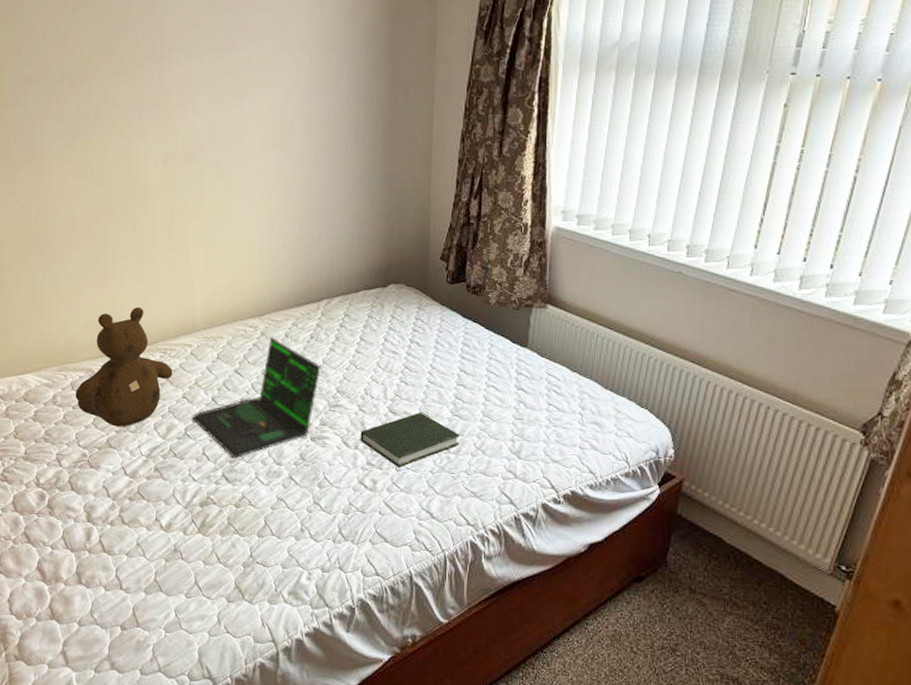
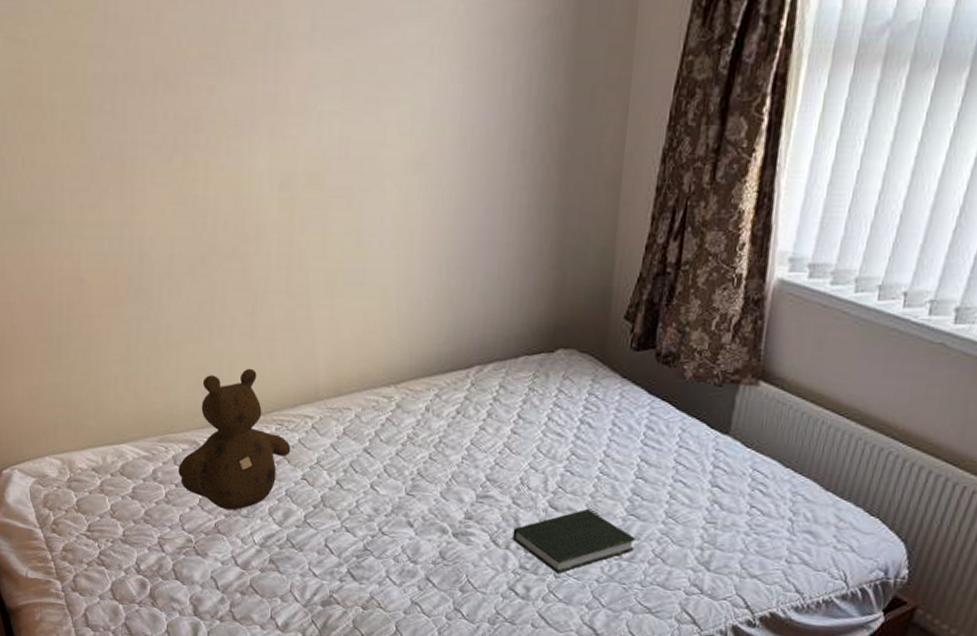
laptop: present [192,337,332,458] -> none [313,410,480,553]

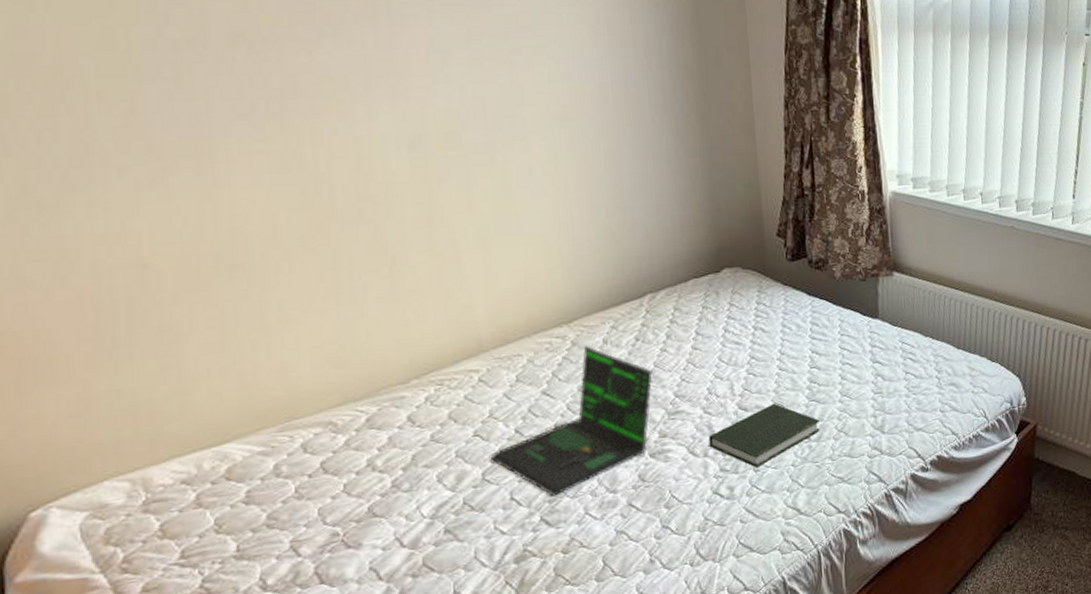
teddy bear: present [178,368,291,511] -> none [310,332,457,490]
laptop: none [313,410,480,553] -> present [490,346,671,497]

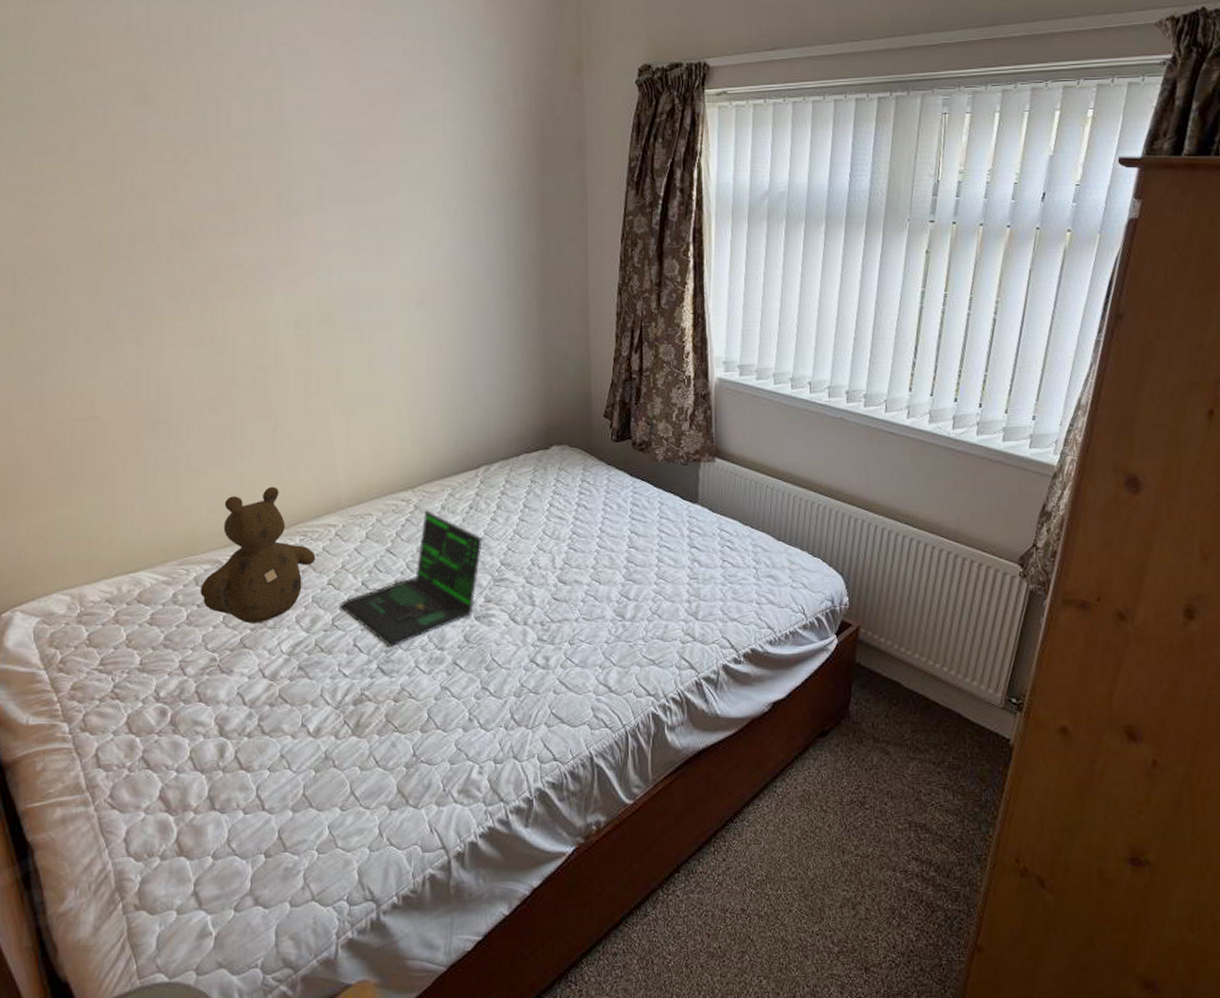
teddy bear: none [310,332,457,490] -> present [200,486,316,624]
book: present [708,403,820,468] -> none [529,579,634,641]

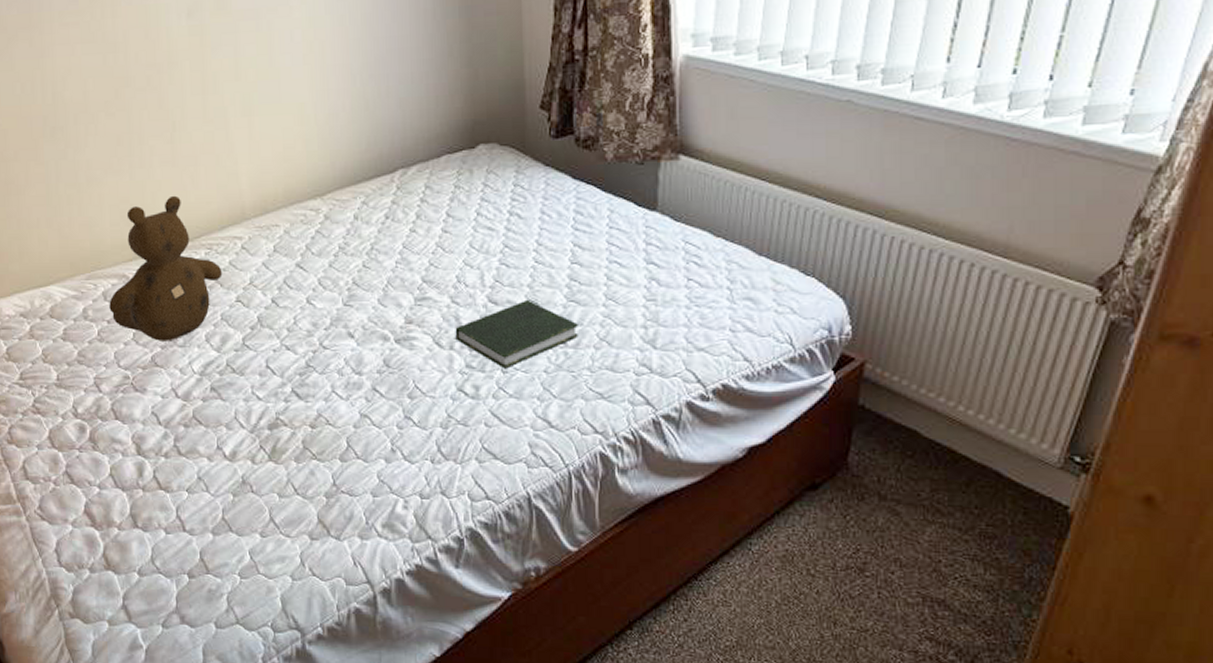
laptop: present [340,510,496,647] -> none [250,220,418,370]
book: none [529,579,634,641] -> present [455,299,578,369]

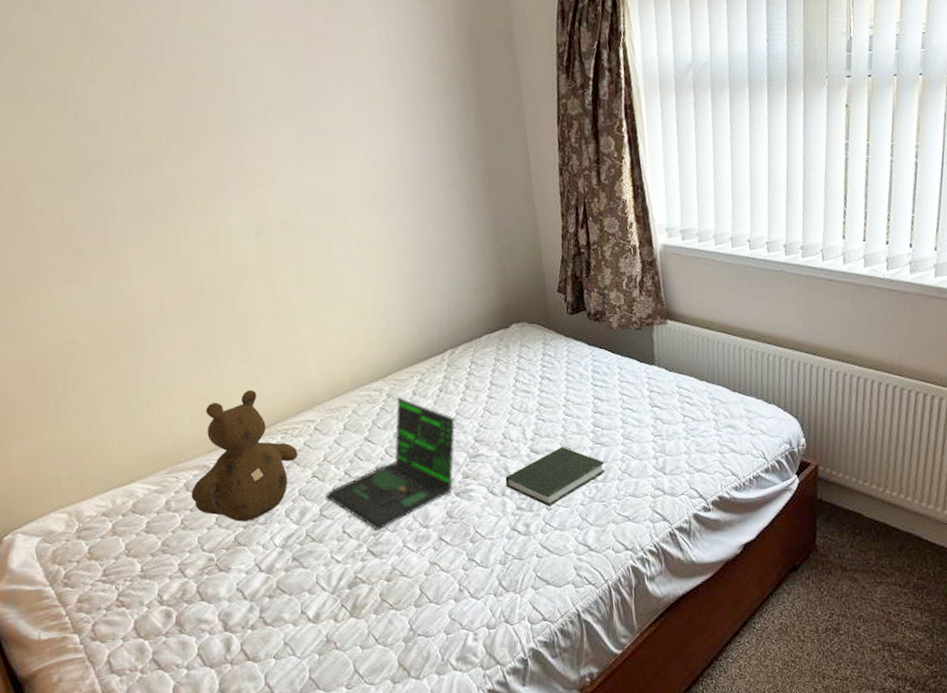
laptop: none [250,220,418,370] -> present [326,397,472,531]

